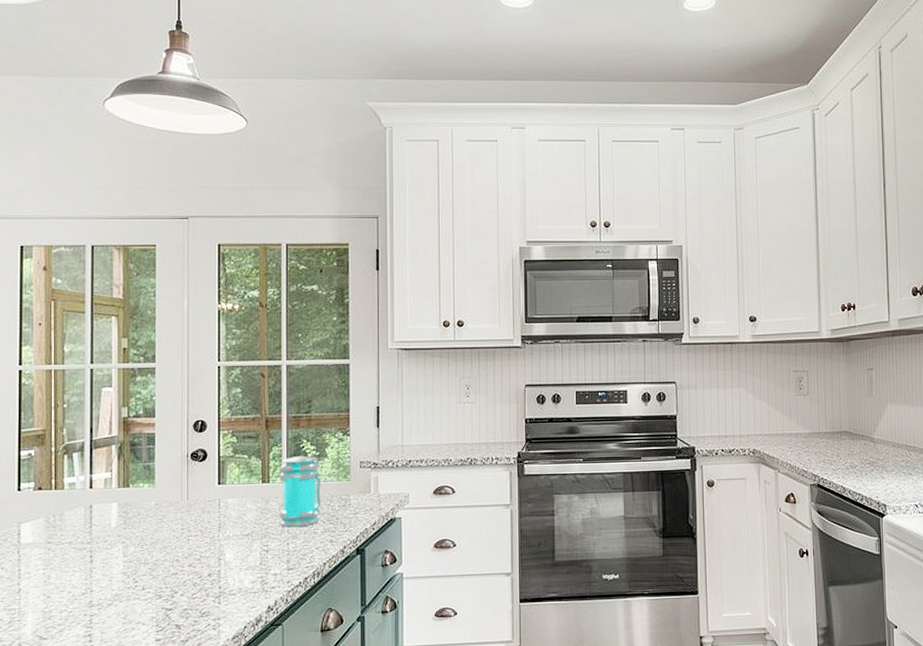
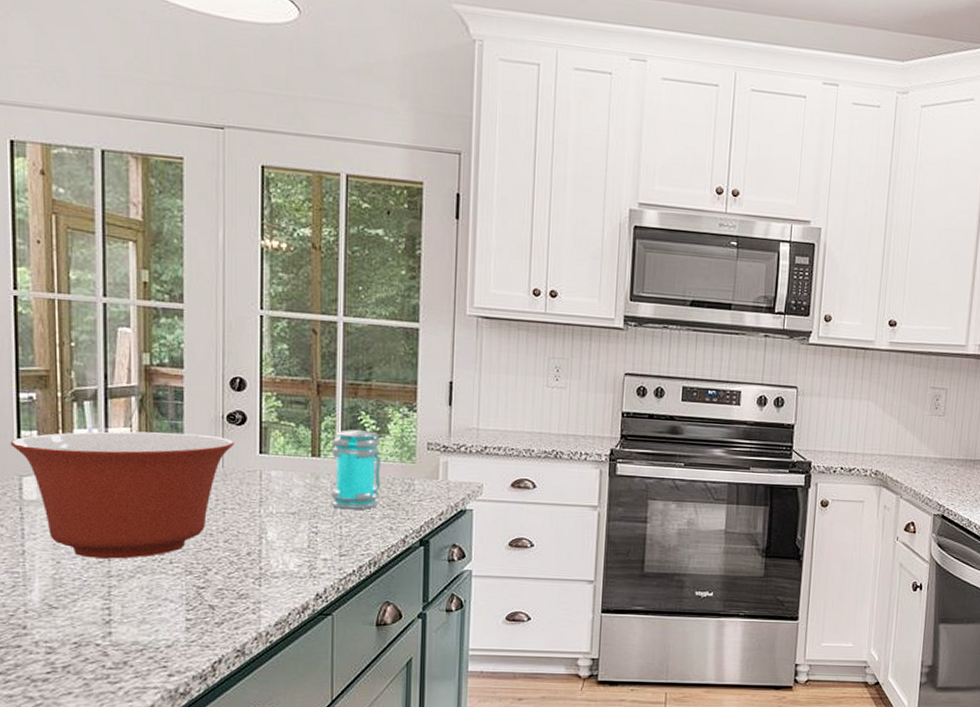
mixing bowl: none [11,472,197,591] -> present [10,431,234,559]

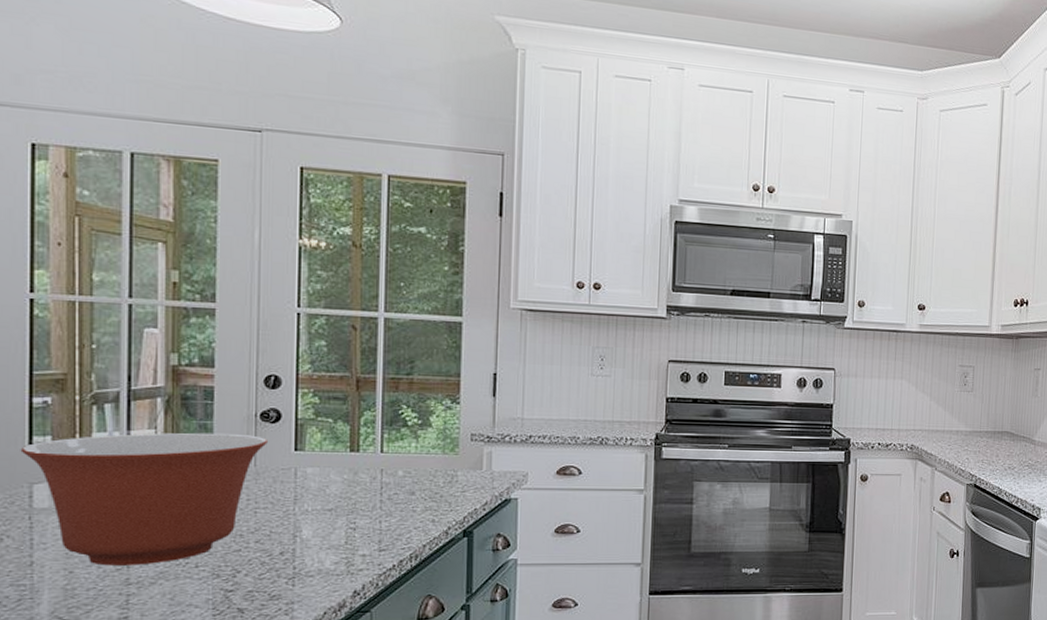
jar: present [331,430,381,510] -> none [370,424,423,504]

